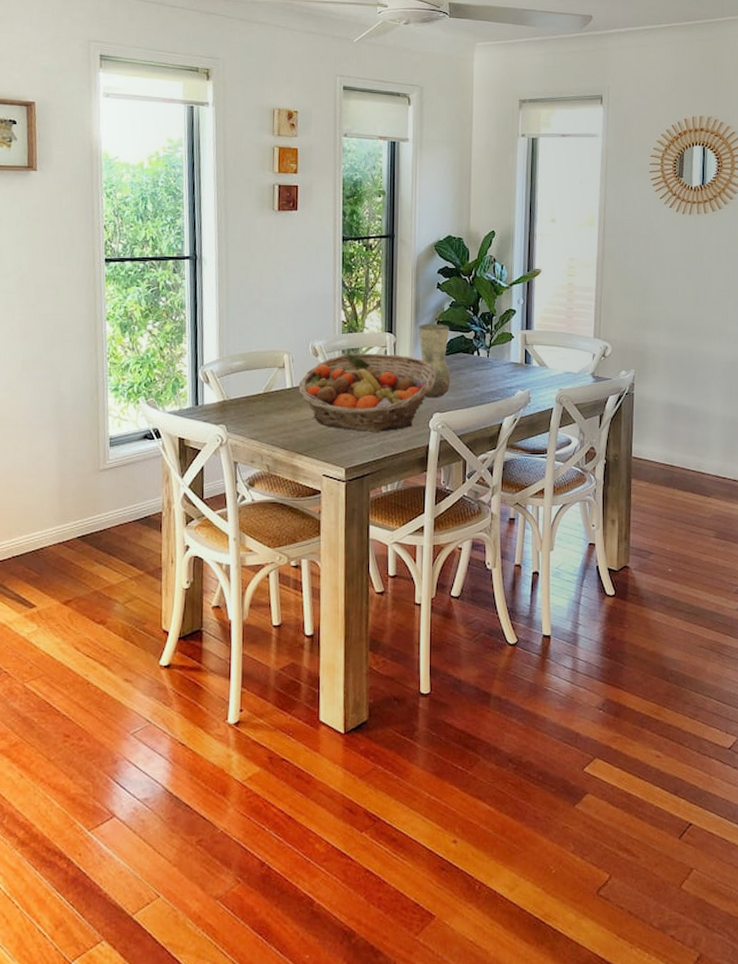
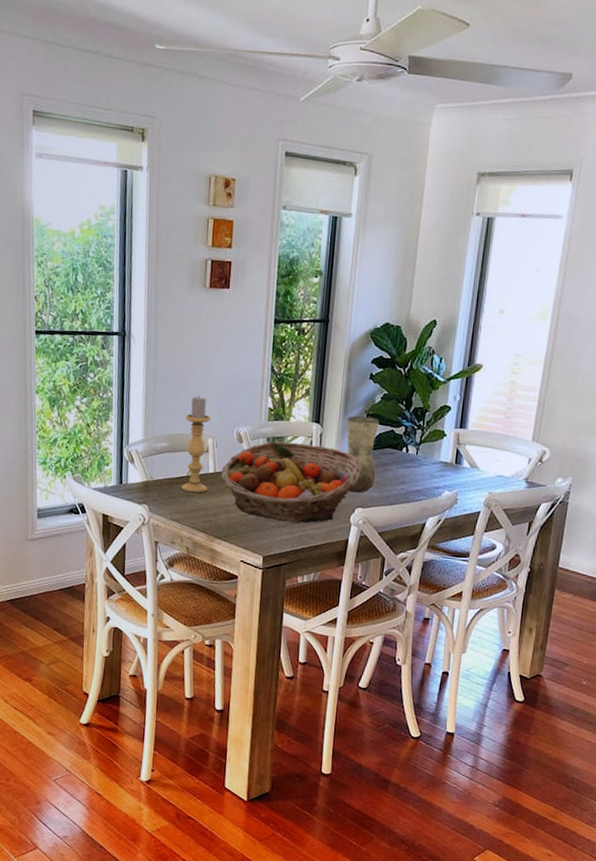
candle holder: none [258,313,286,410] -> present [181,395,211,493]

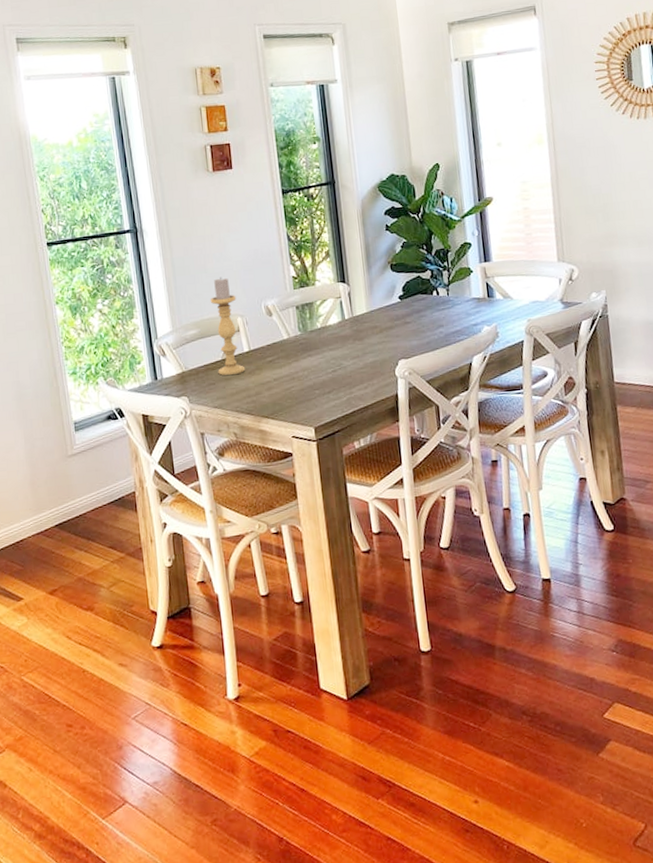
fruit basket: present [220,441,362,523] -> none [255,304,397,388]
vase: present [344,416,380,493] -> none [372,267,412,346]

